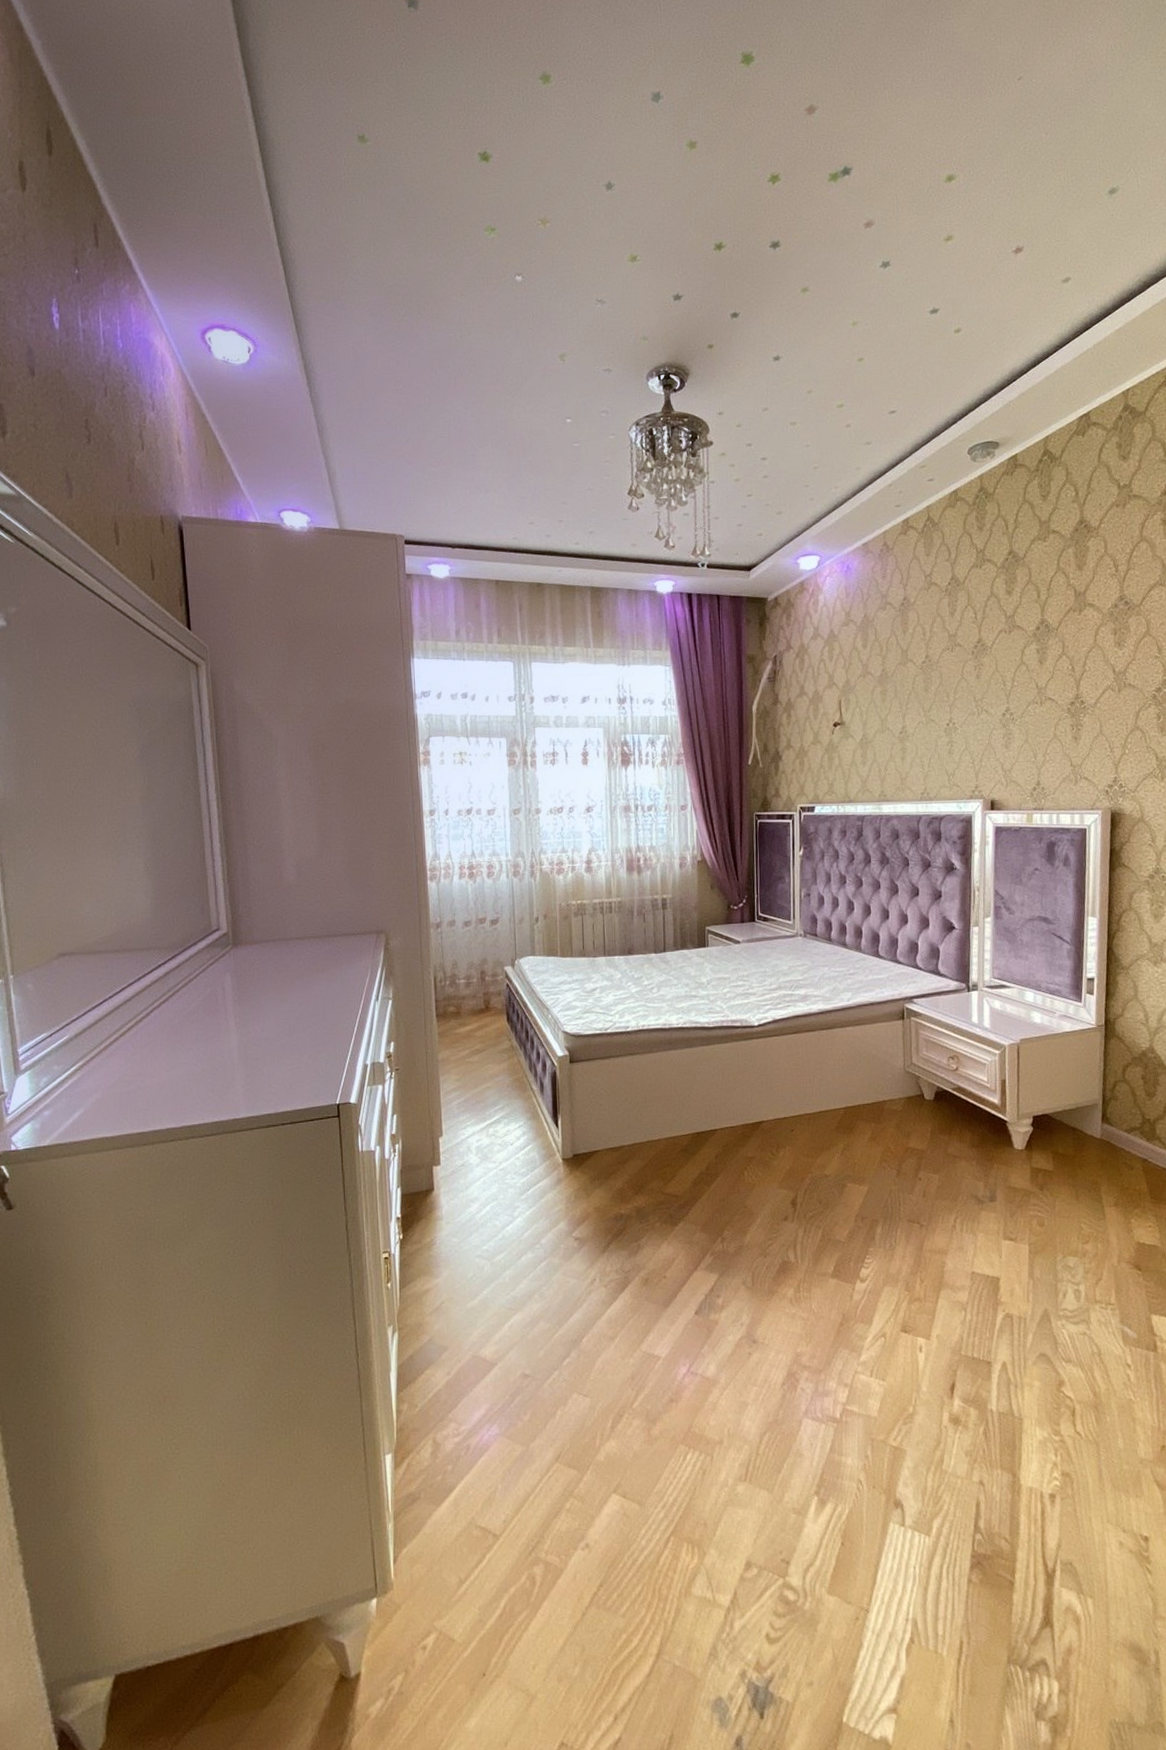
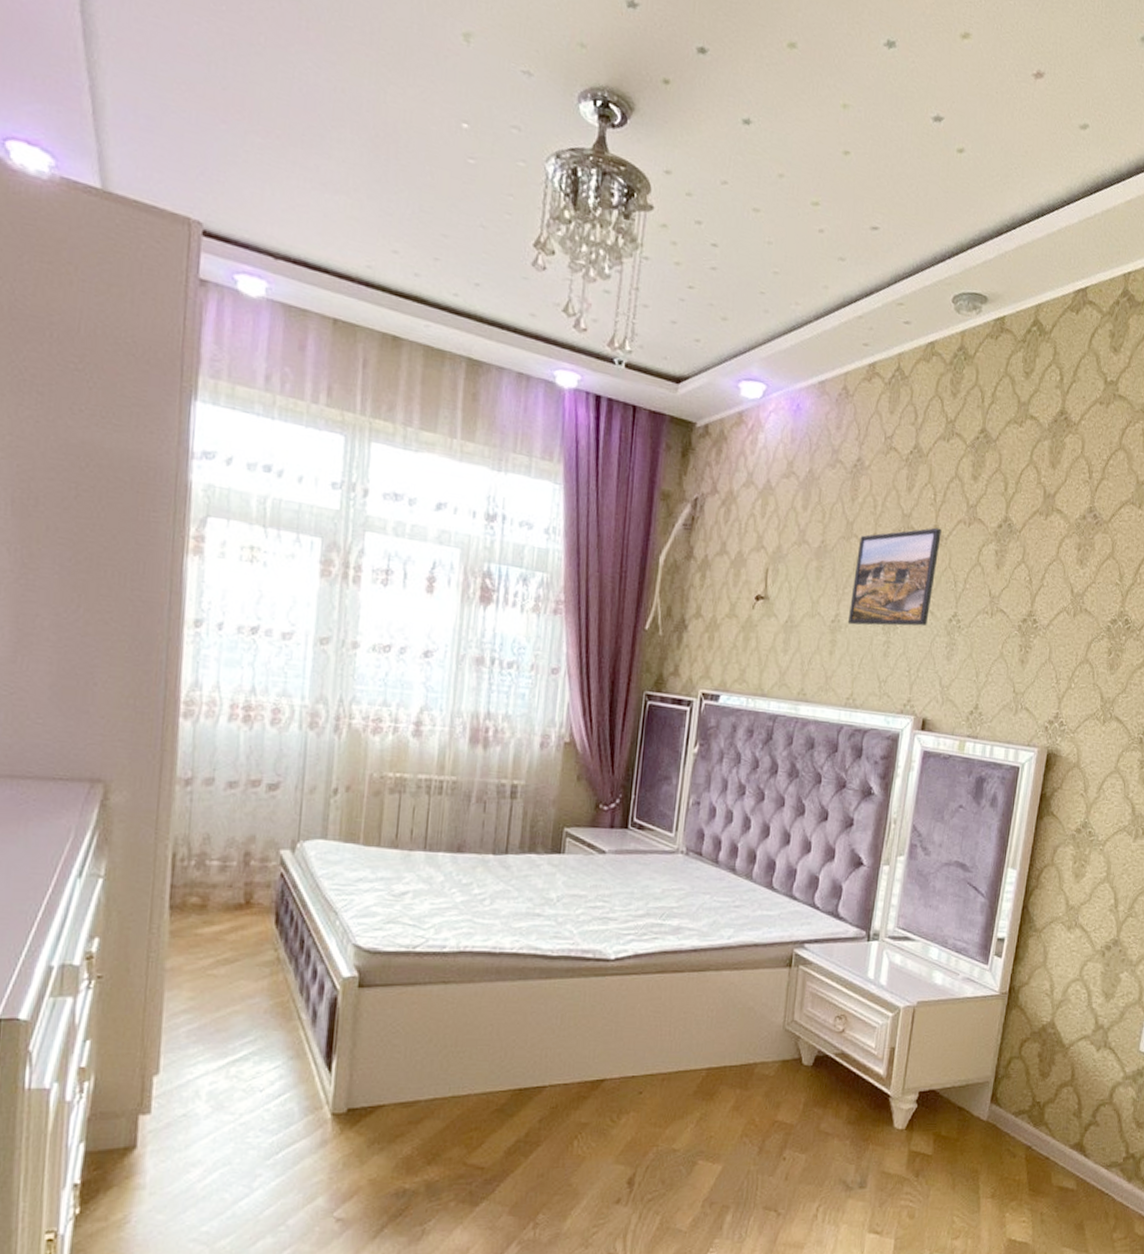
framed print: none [913,640,986,733] -> present [847,527,942,626]

